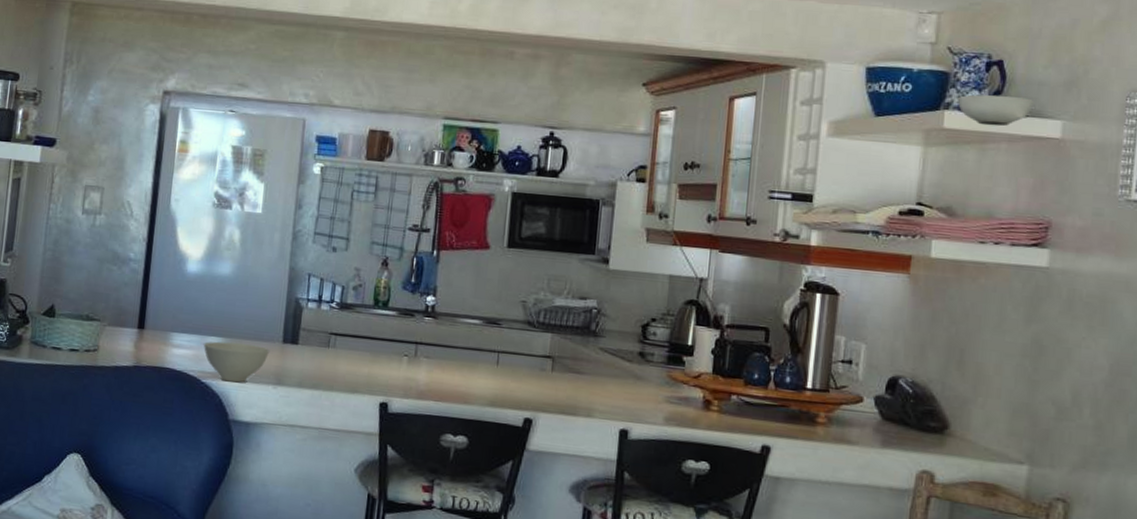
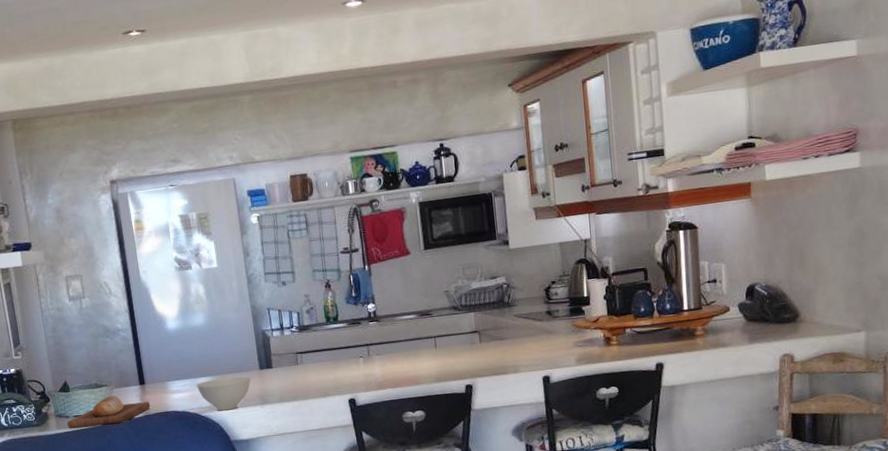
bread loaf: none [41,333,144,369] -> present [67,395,150,428]
bowl: present [957,94,1035,127] -> none [768,26,832,59]

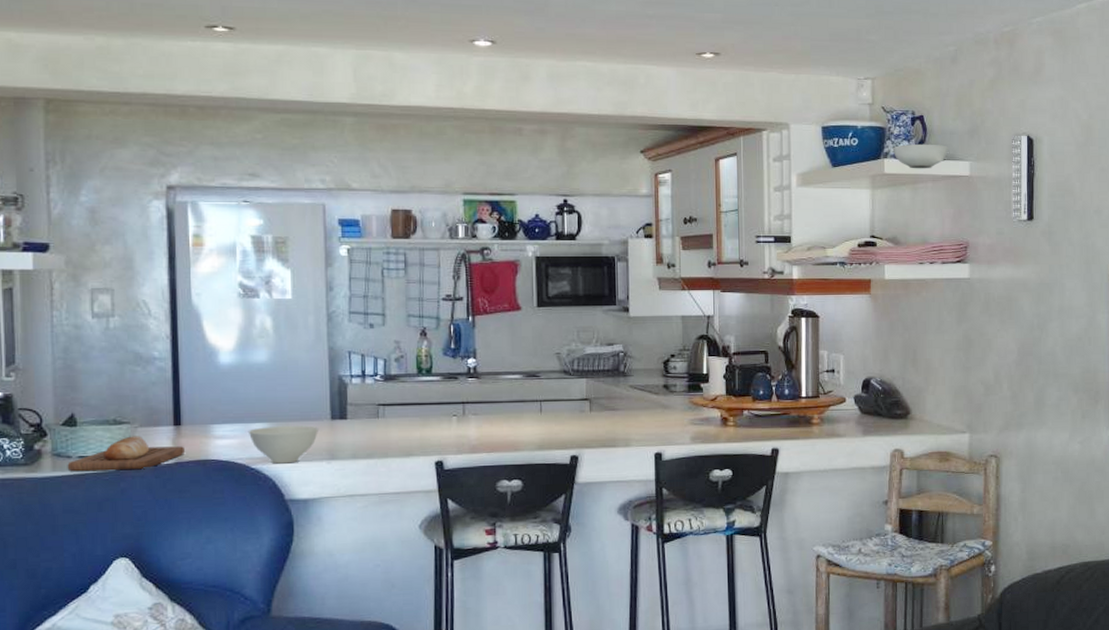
bowl: none [768,26,832,59] -> present [892,143,949,169]

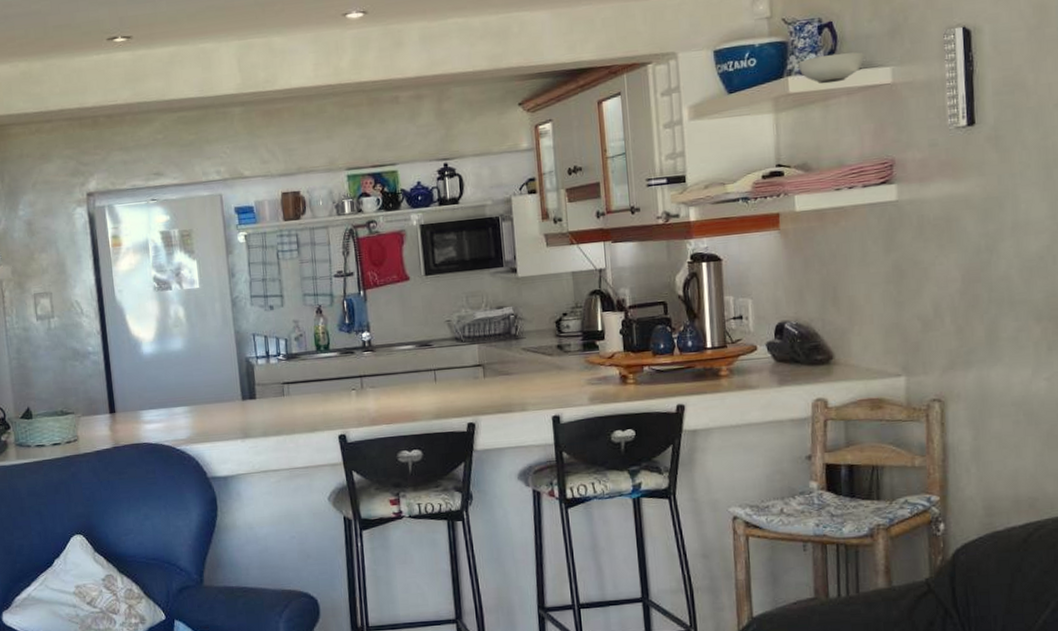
bread loaf: present [67,436,184,471] -> none [28,424,120,459]
bowl: present [247,426,320,464] -> none [171,407,233,445]

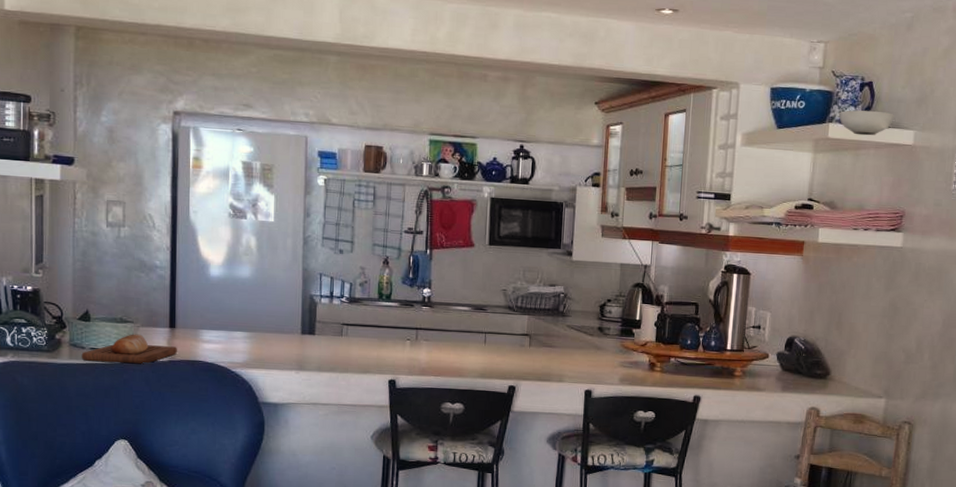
bread loaf: none [28,424,120,459] -> present [81,334,177,365]

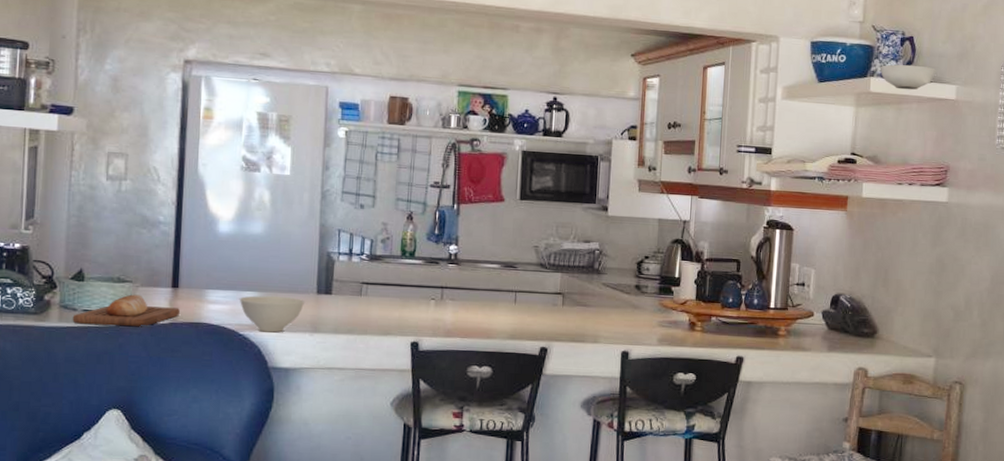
bowl: none [230,335,291,370] -> present [239,296,306,333]

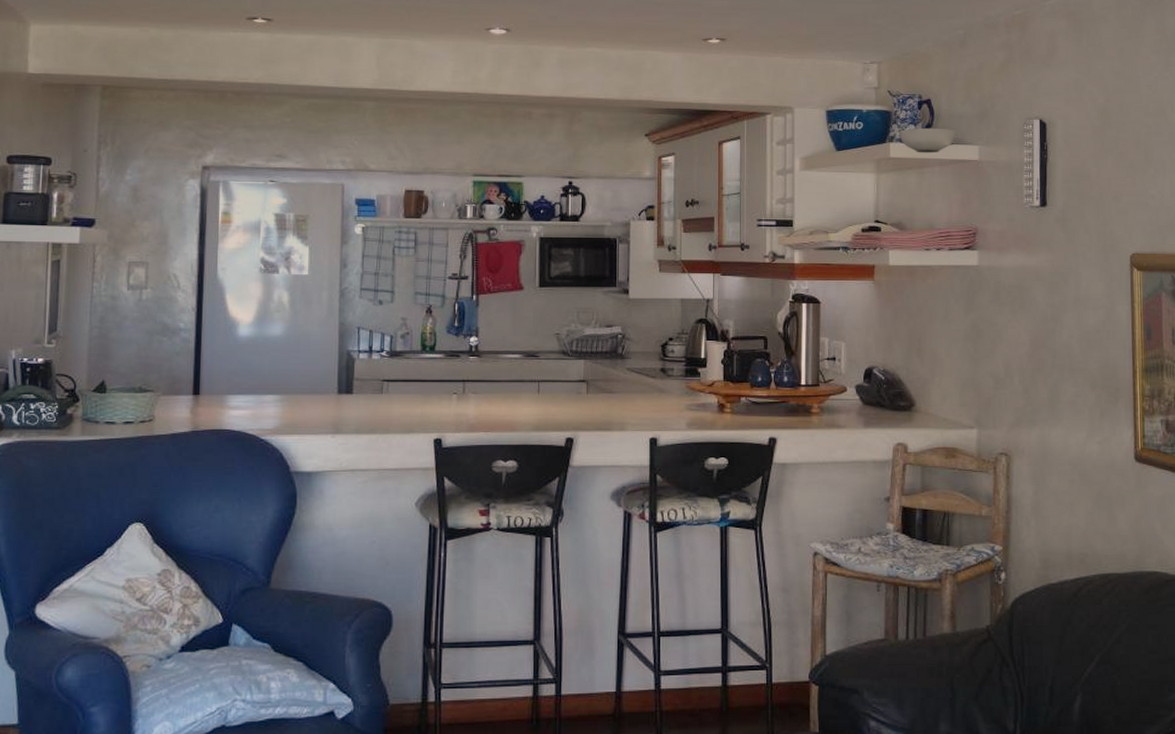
bread loaf: present [72,294,180,327] -> none [94,404,201,437]
bowl: present [239,296,306,333] -> none [260,399,327,436]

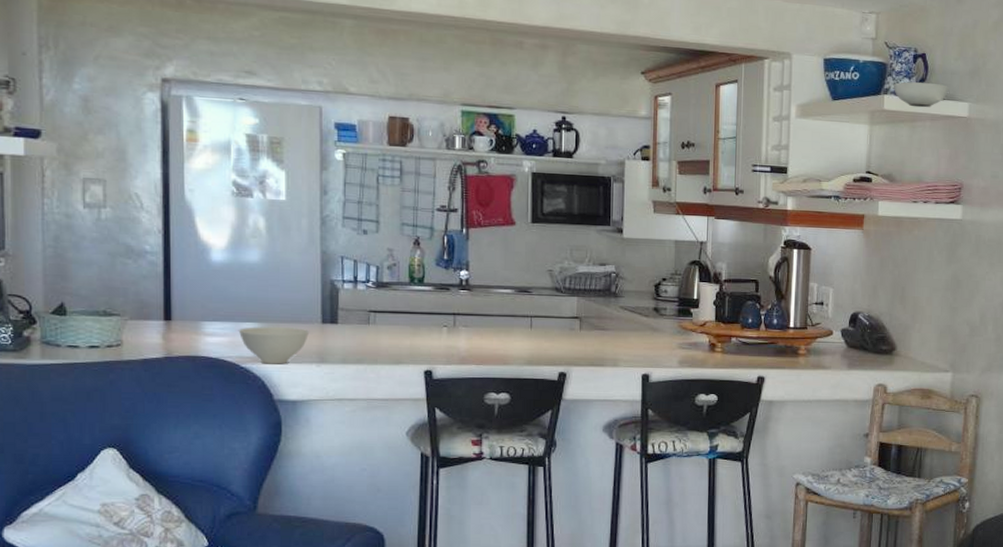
bowl: none [260,399,327,436] -> present [238,327,310,364]

